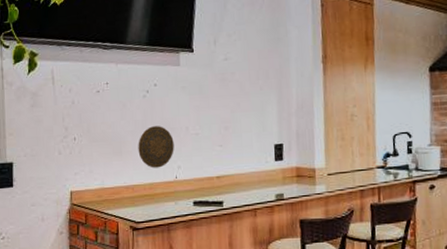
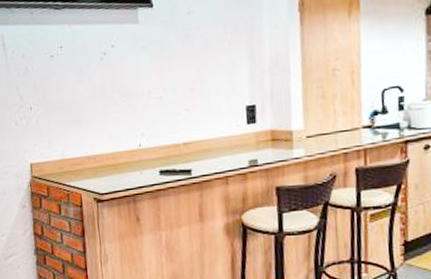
decorative plate: present [138,126,174,168] -> none [97,90,137,137]

